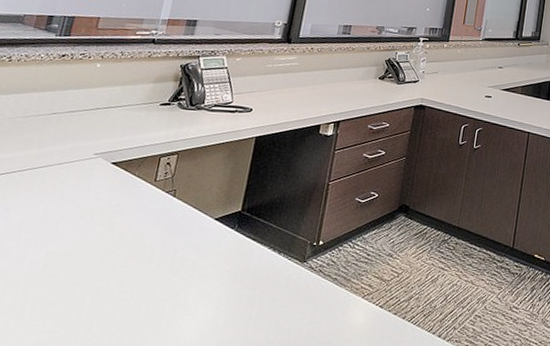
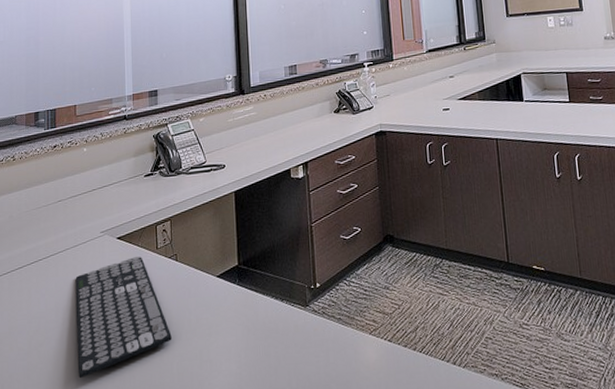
keyboard: none [27,185,149,304] -> present [75,257,172,378]

